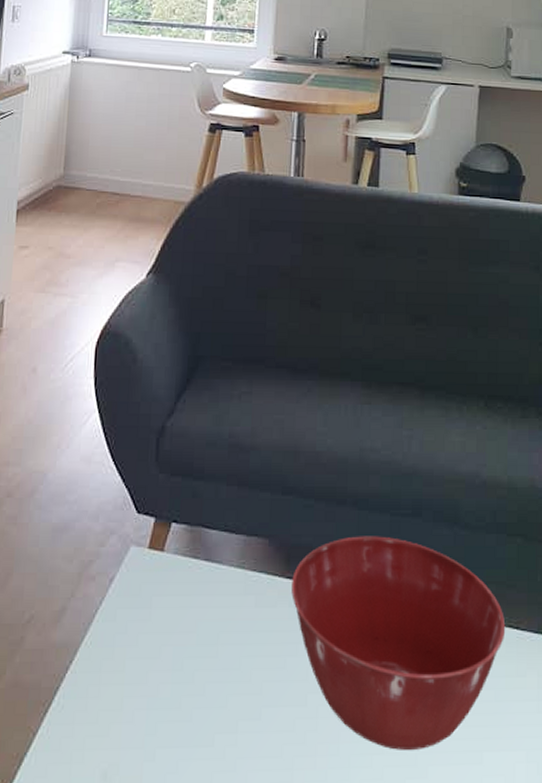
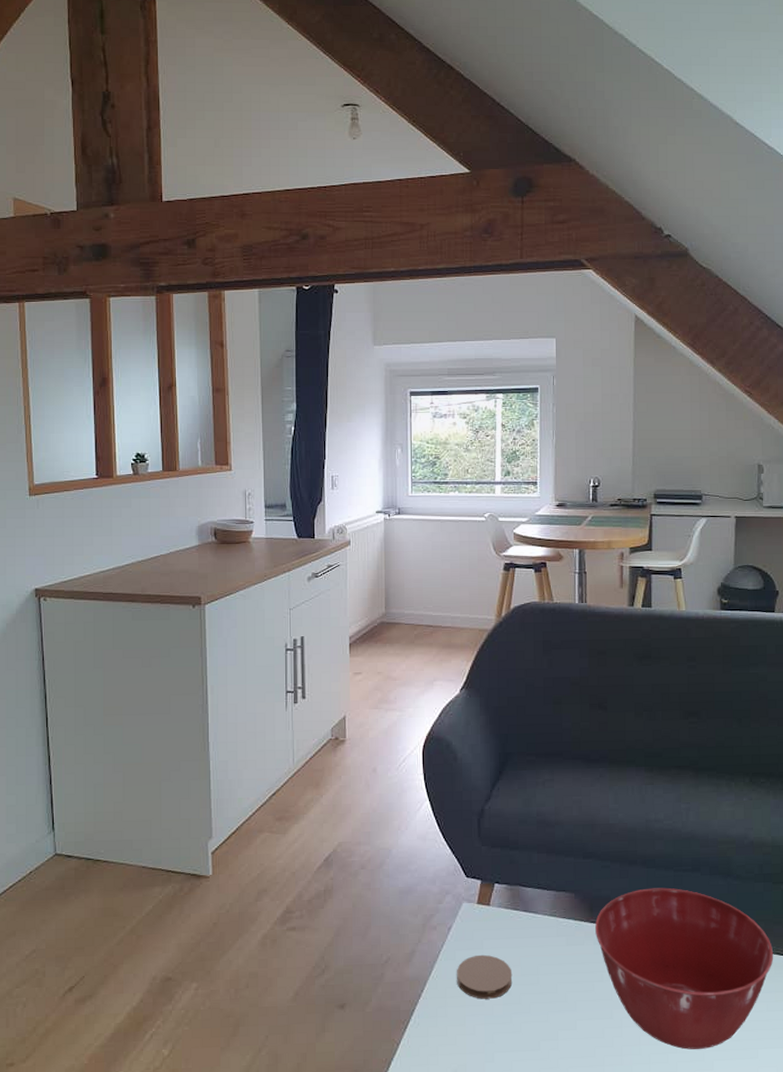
coaster: none [116,615,186,675] -> present [457,954,513,999]

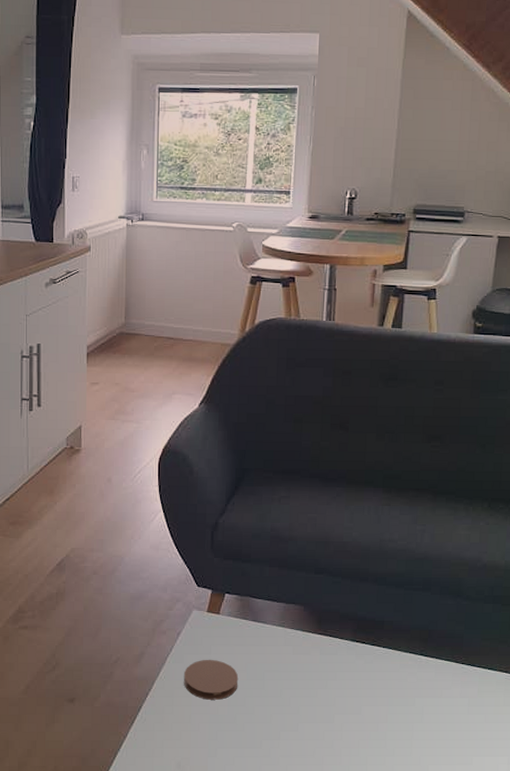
mixing bowl: present [595,887,774,1050] -> none [322,604,497,754]

